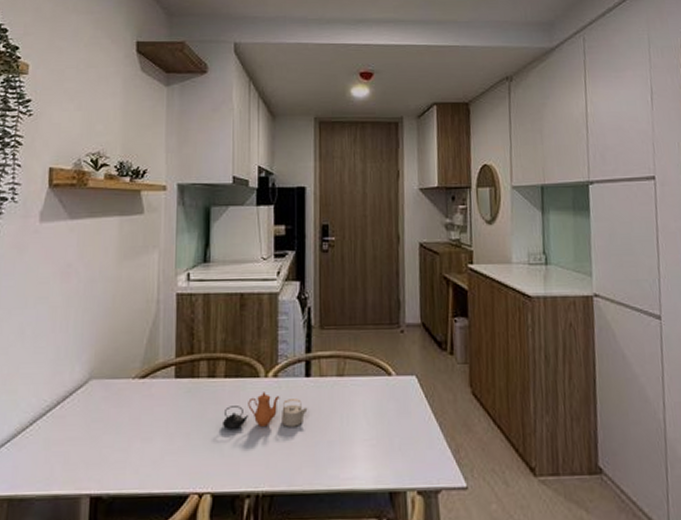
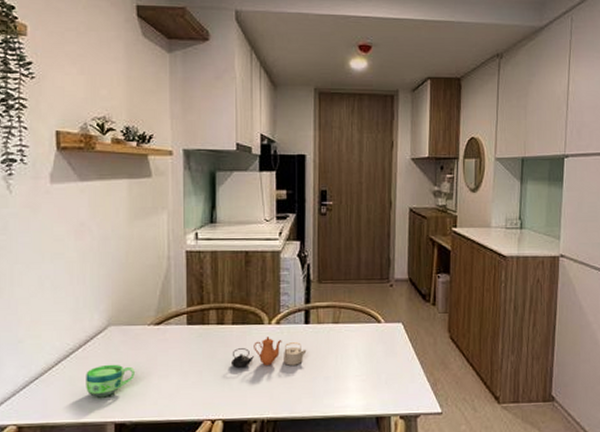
cup: none [61,424,115,465] -> present [86,364,135,398]

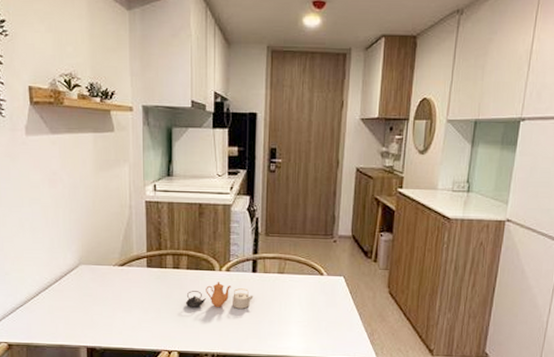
cup: present [86,364,135,398] -> none [62,297,103,325]

